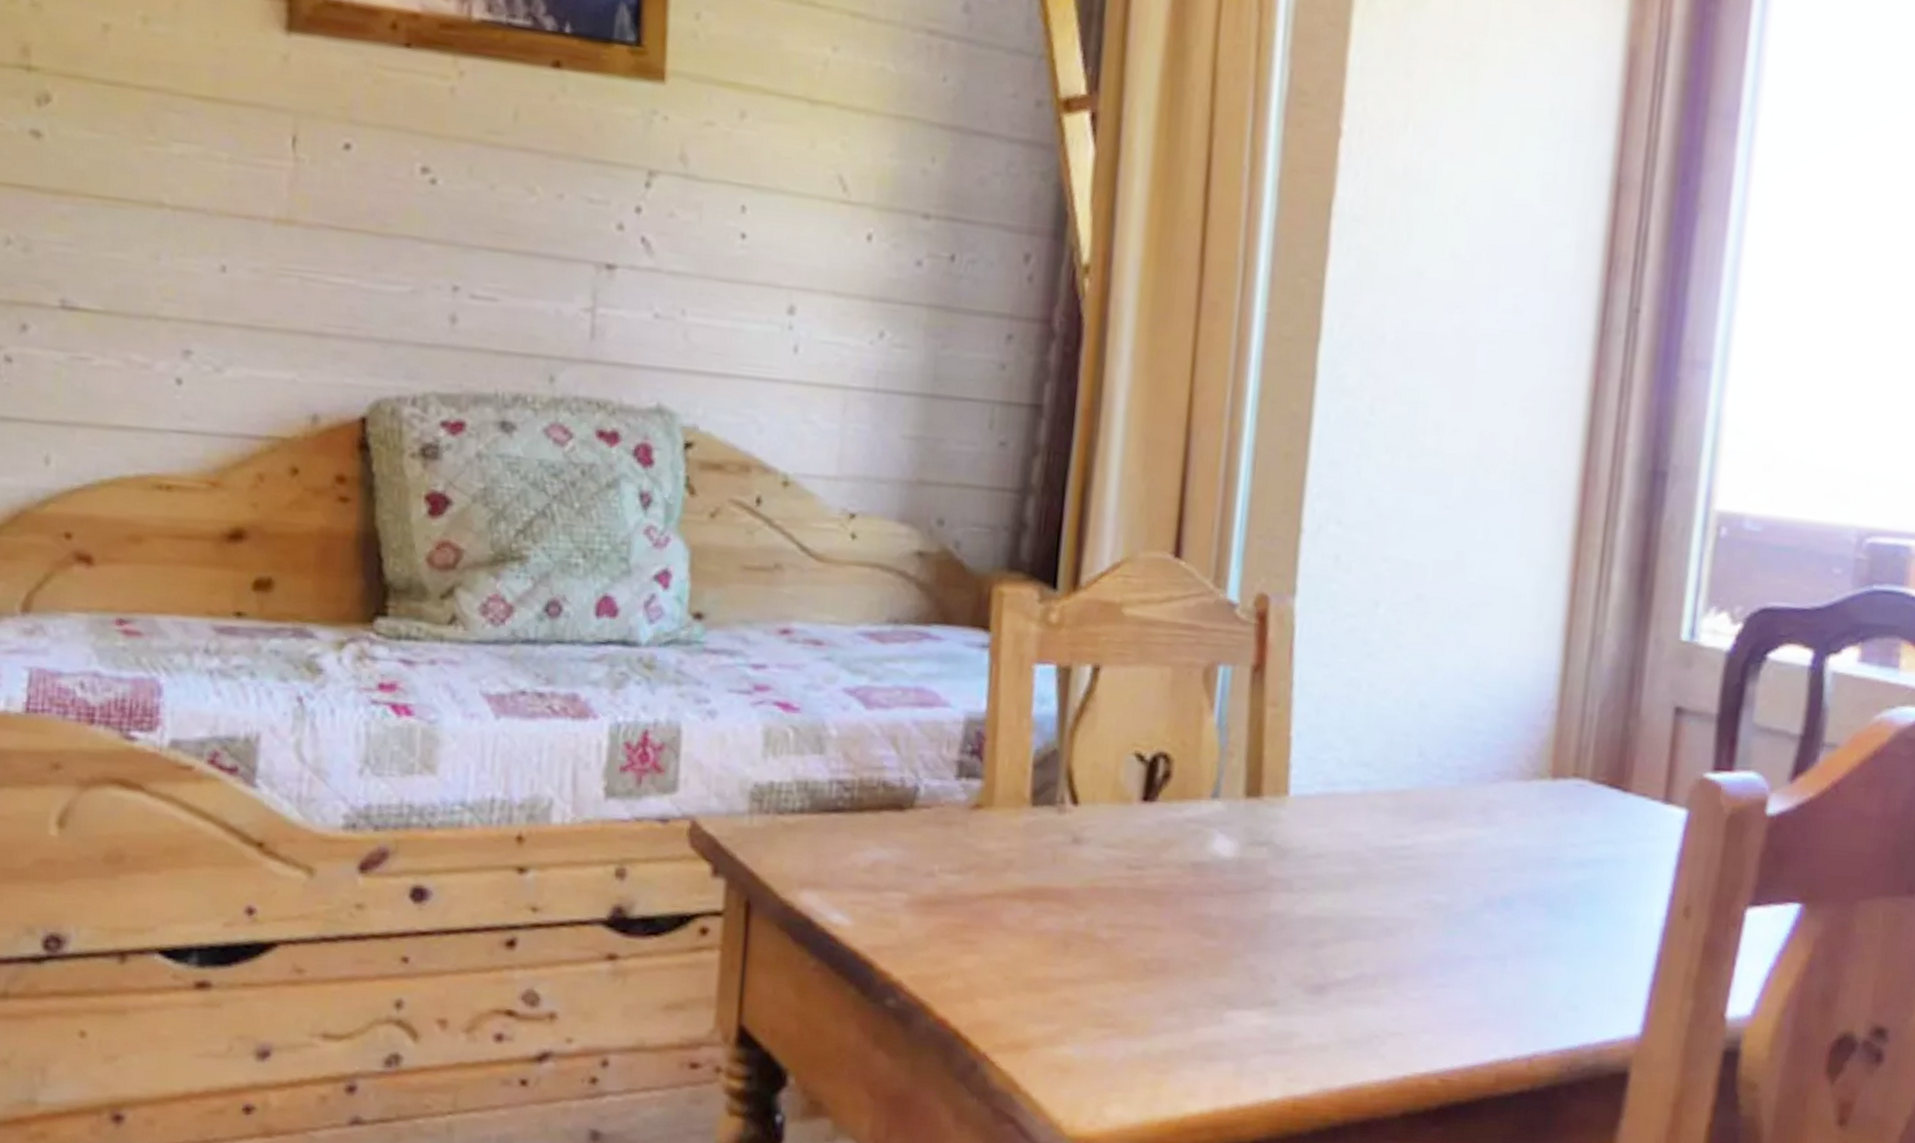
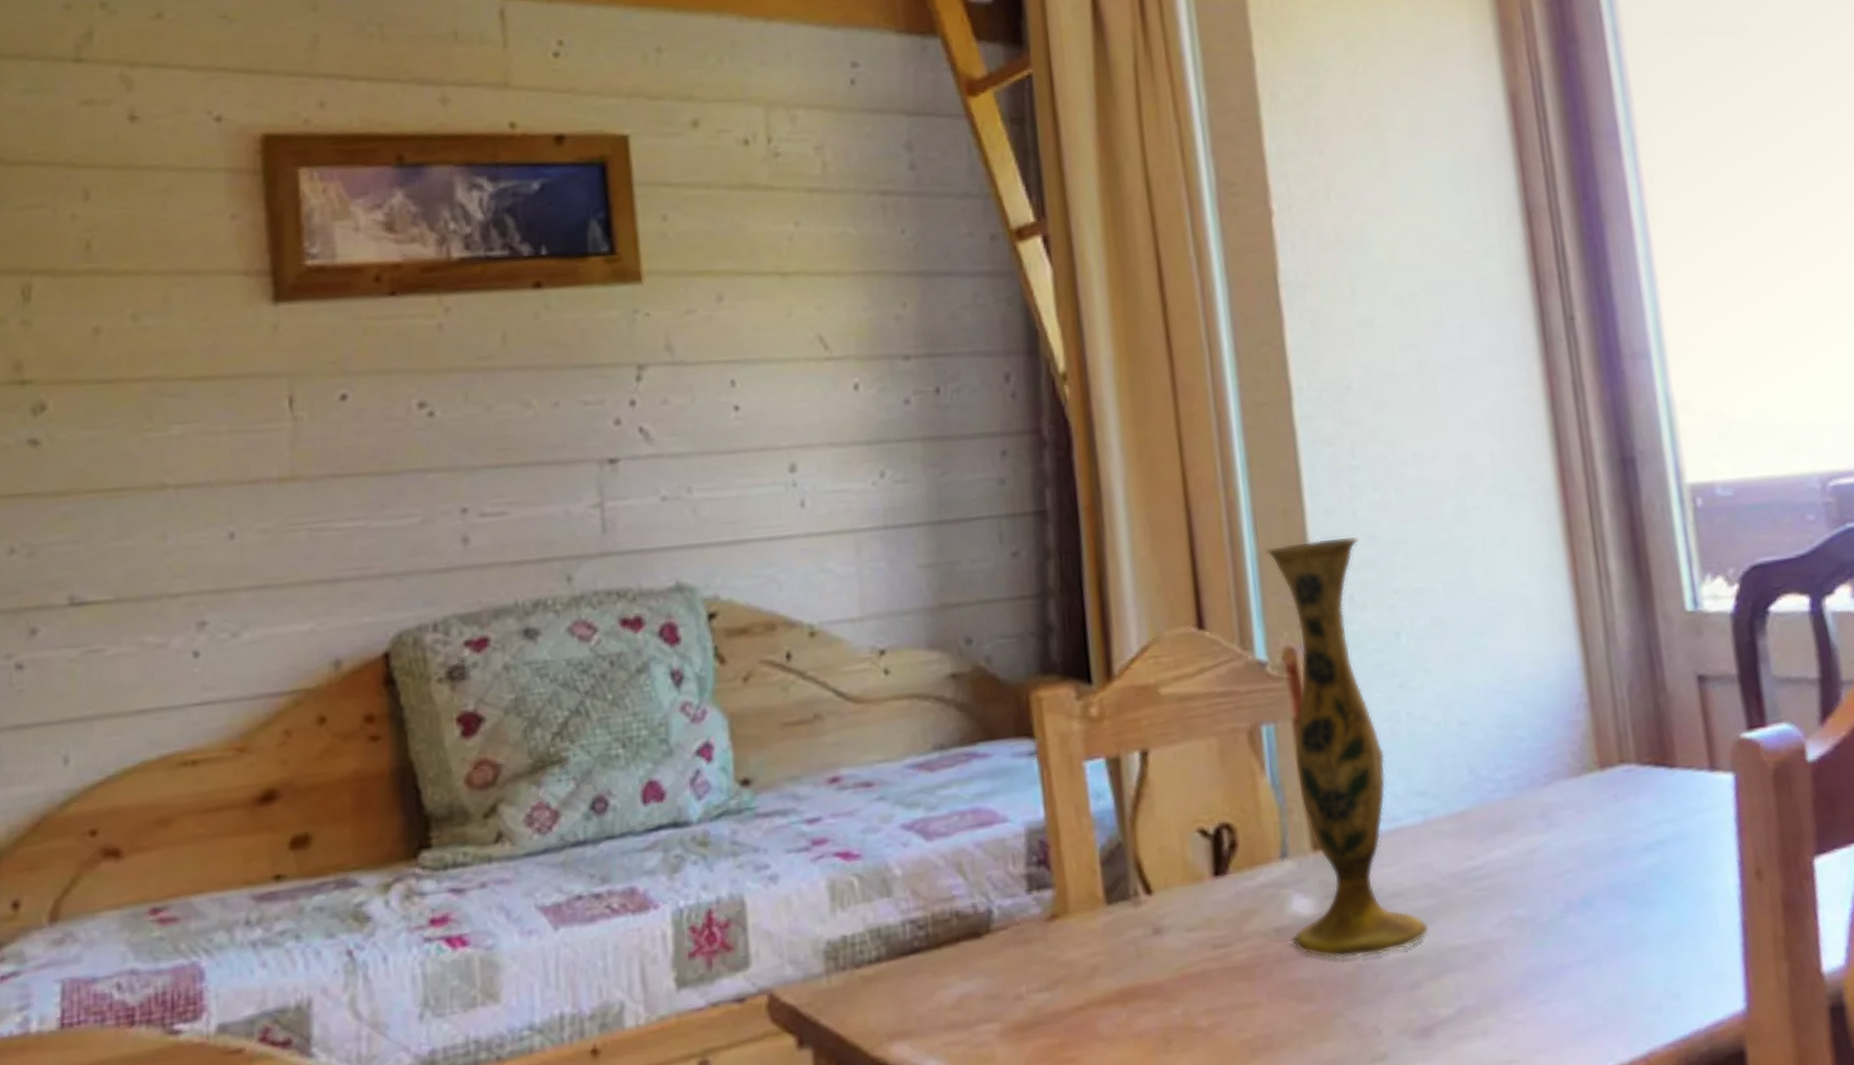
vase: none [1204,488,1358,909] -> present [1266,536,1429,960]

